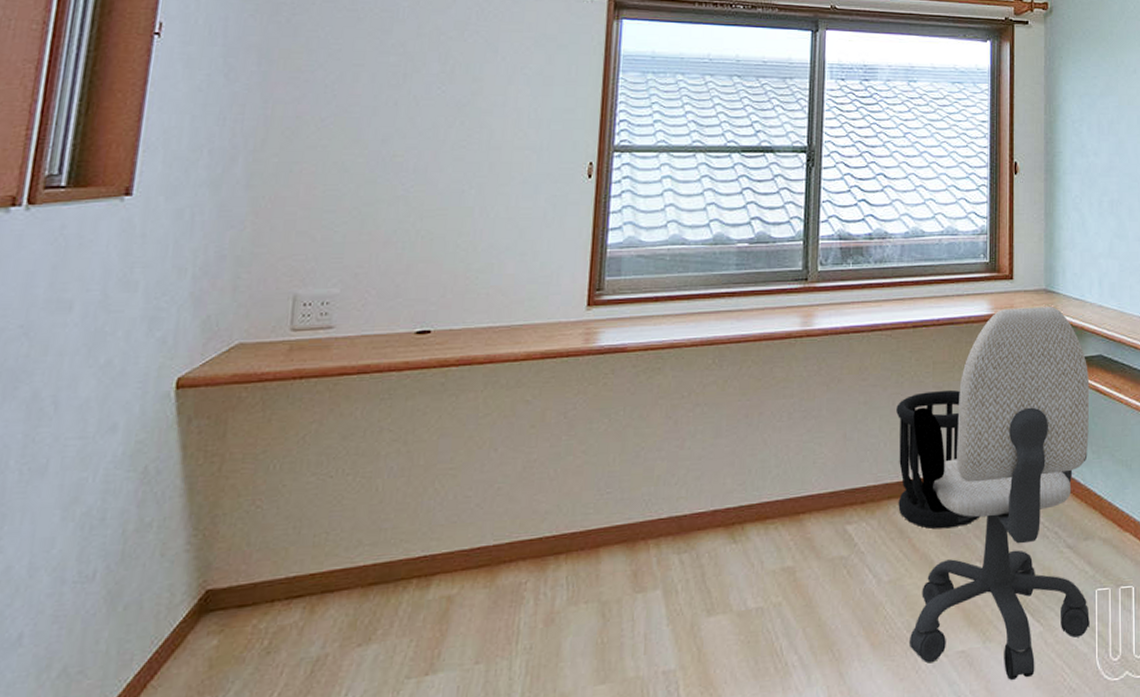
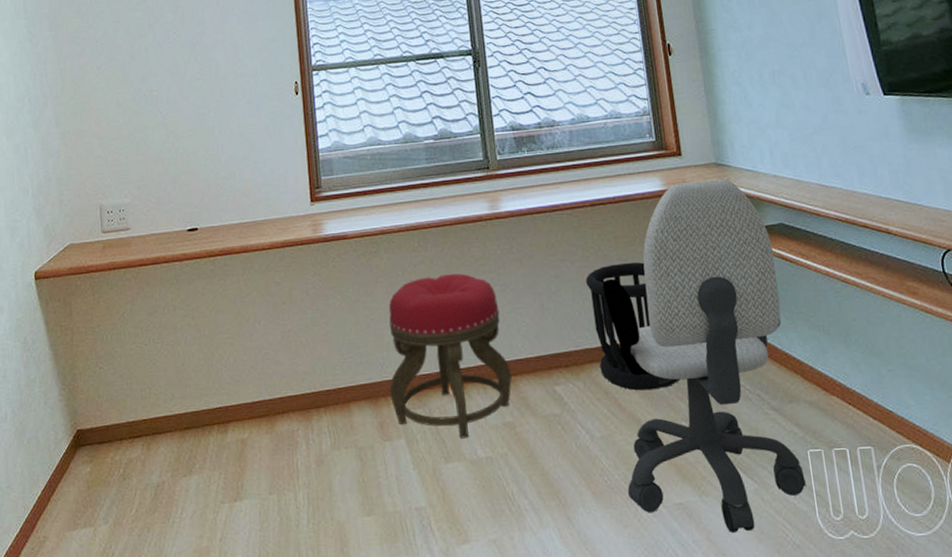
stool: none [652,397,799,587] -> present [388,273,512,439]

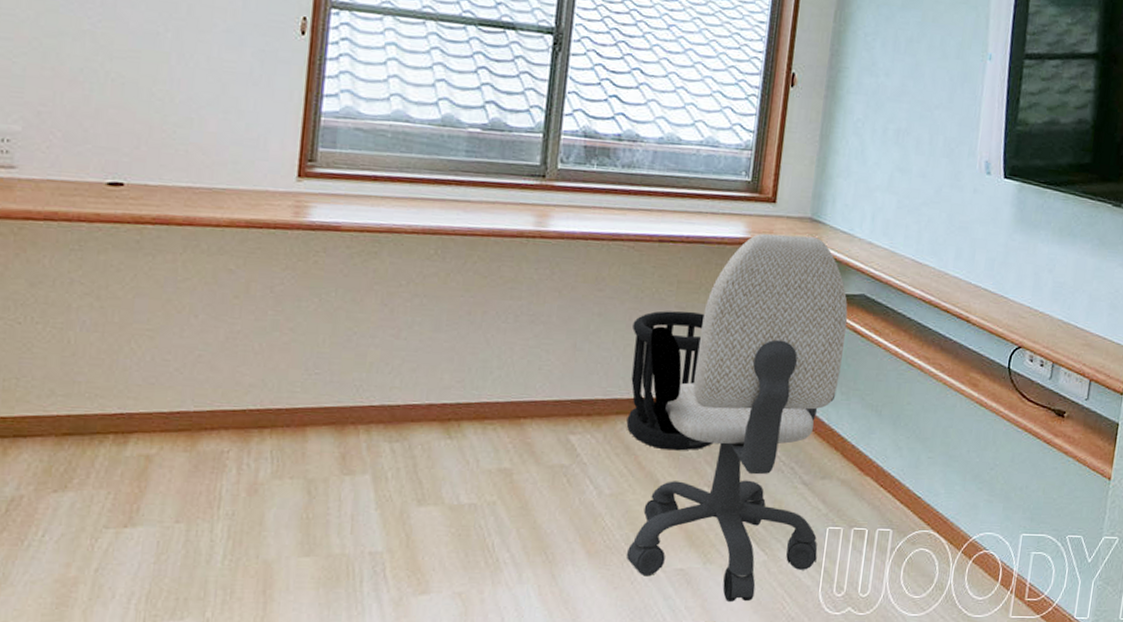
stool: present [388,273,512,439] -> none [362,292,522,481]

